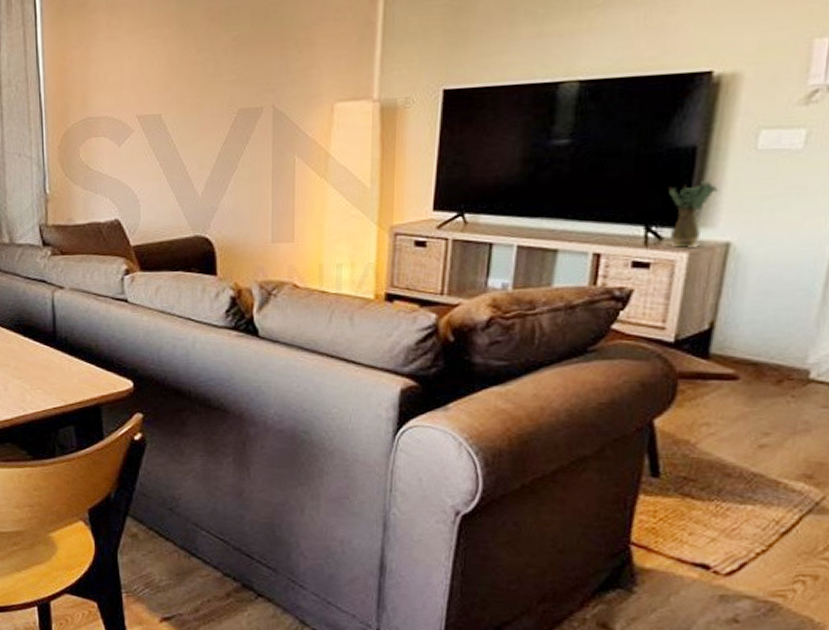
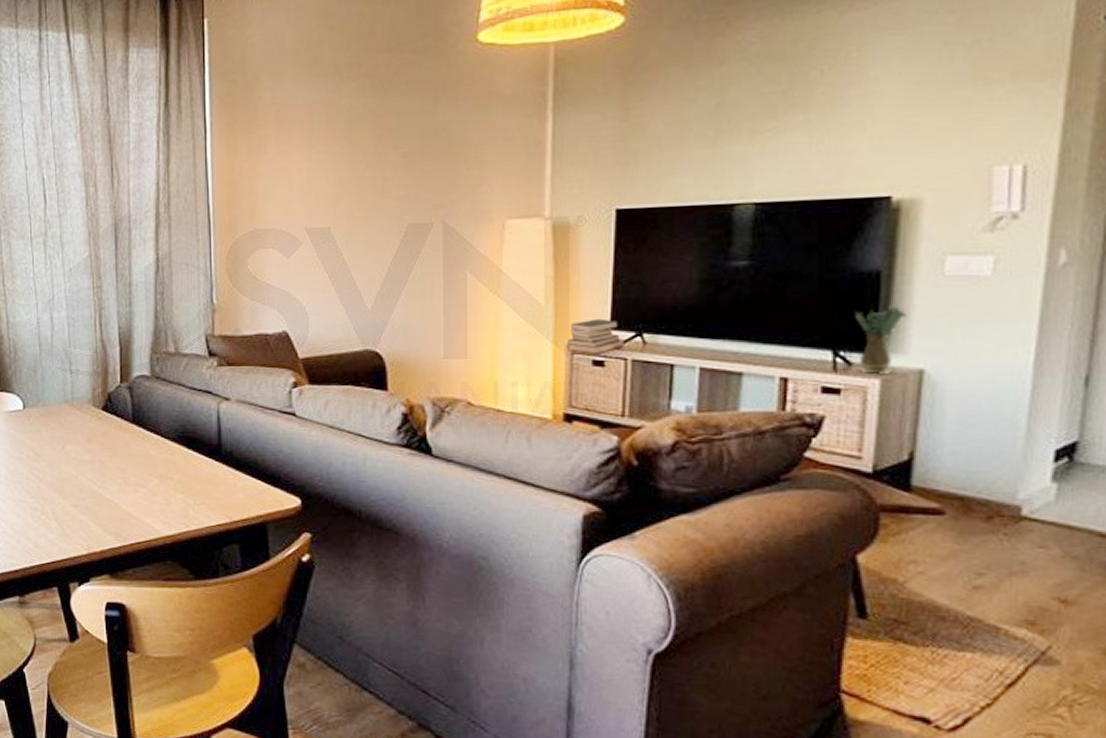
books: none [391,199,446,235] -> present [568,318,624,354]

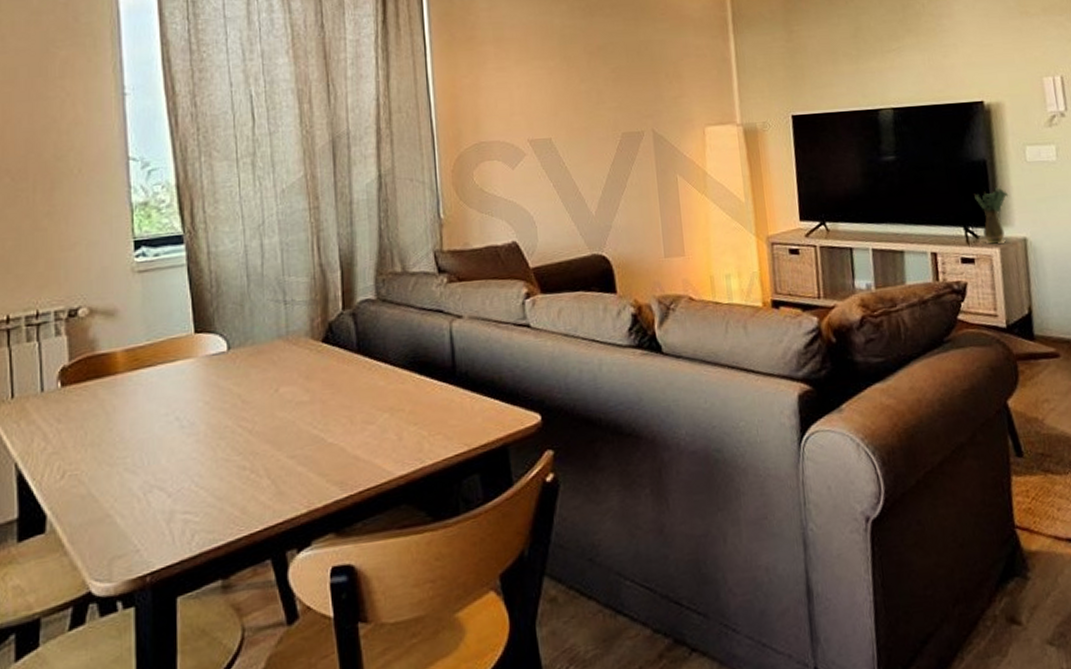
books: present [568,318,624,354] -> none [767,211,813,244]

